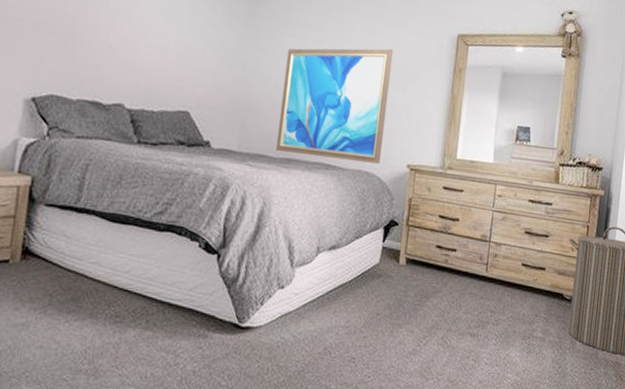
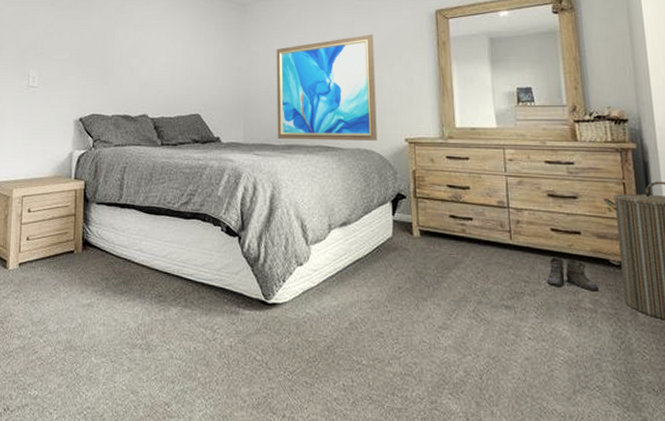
boots: none [508,289,551,322] -> present [544,257,599,292]

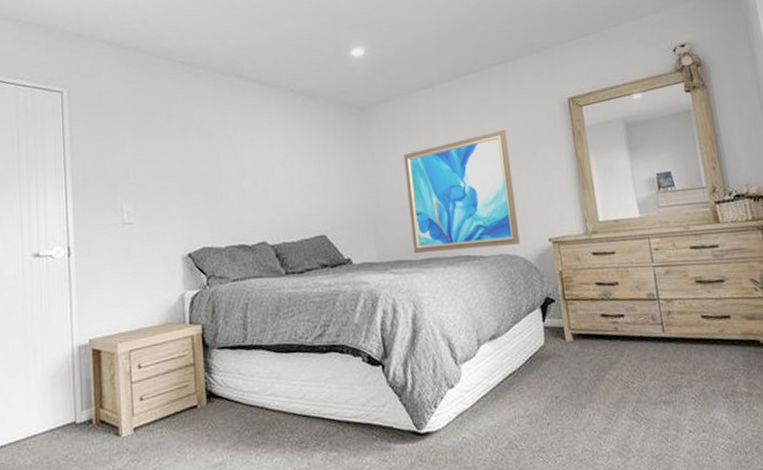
boots: present [544,257,599,292] -> none [699,344,752,376]

